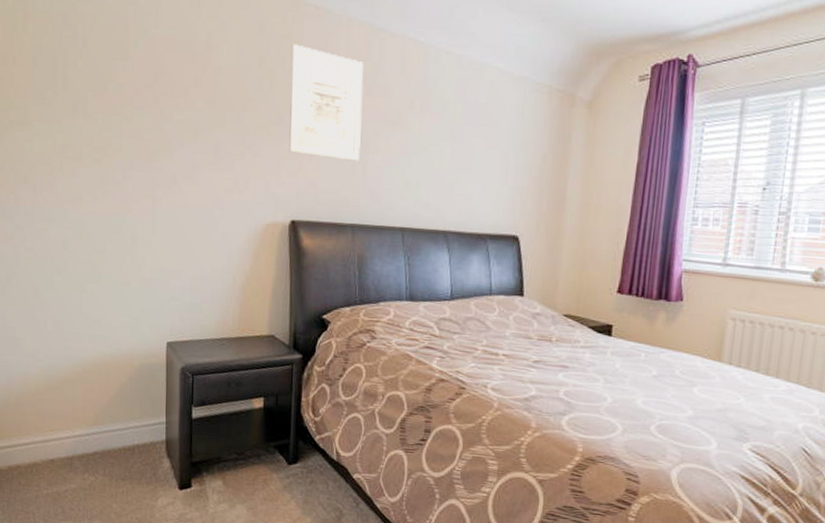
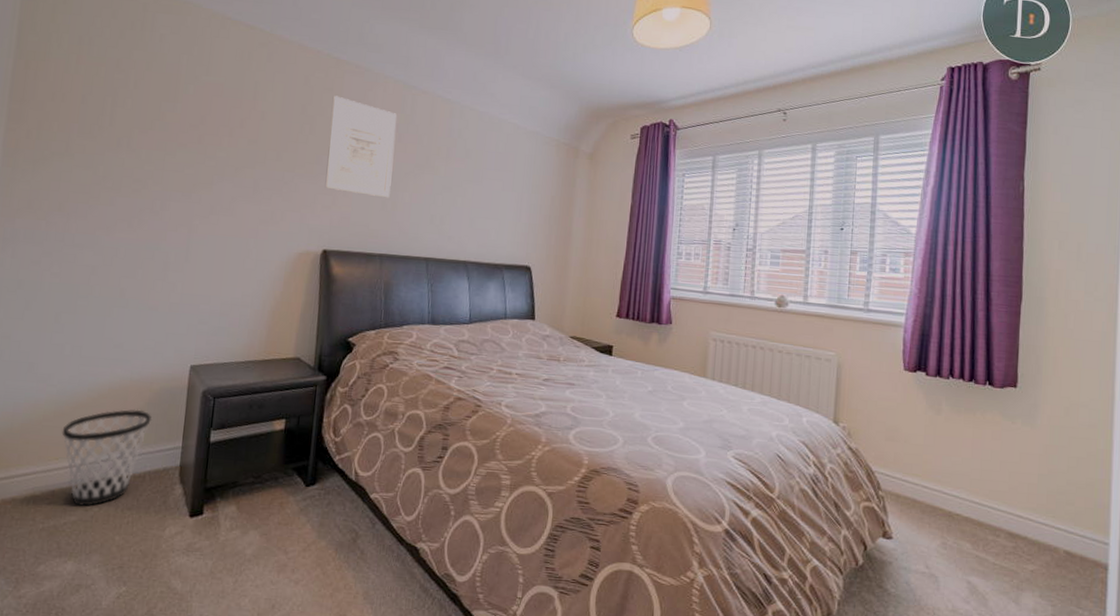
wastebasket: none [54,384,136,476] -> present [62,409,152,507]

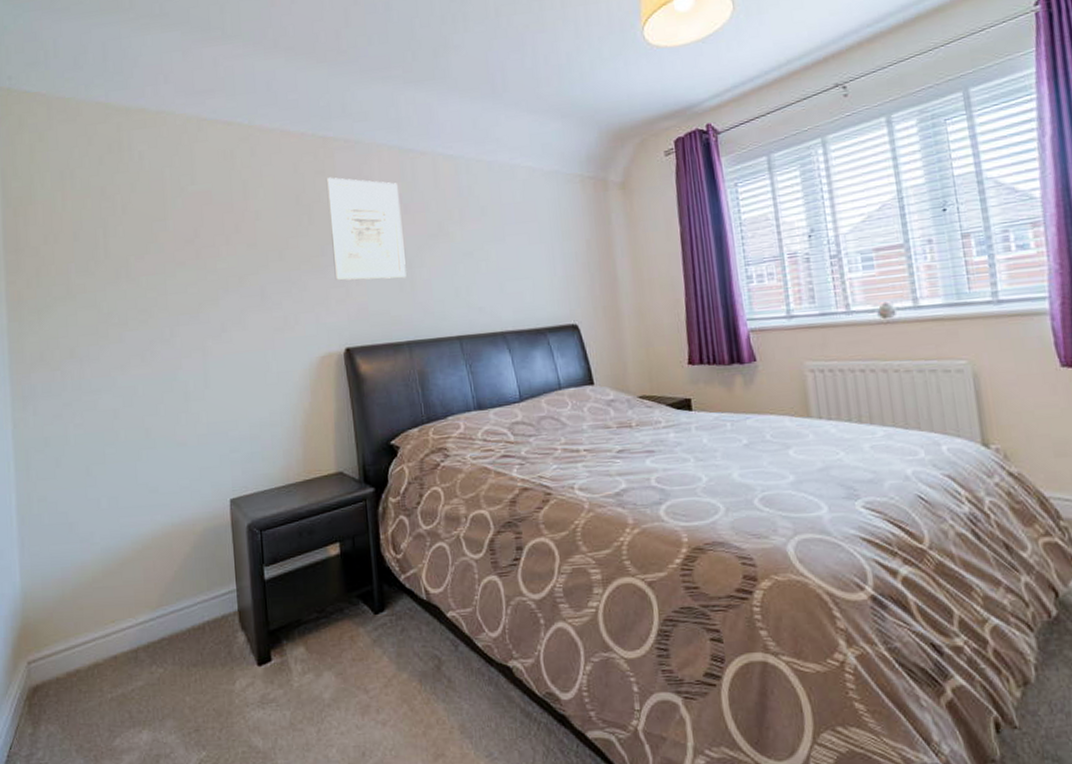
wastebasket: present [62,409,152,507] -> none [113,555,201,670]

